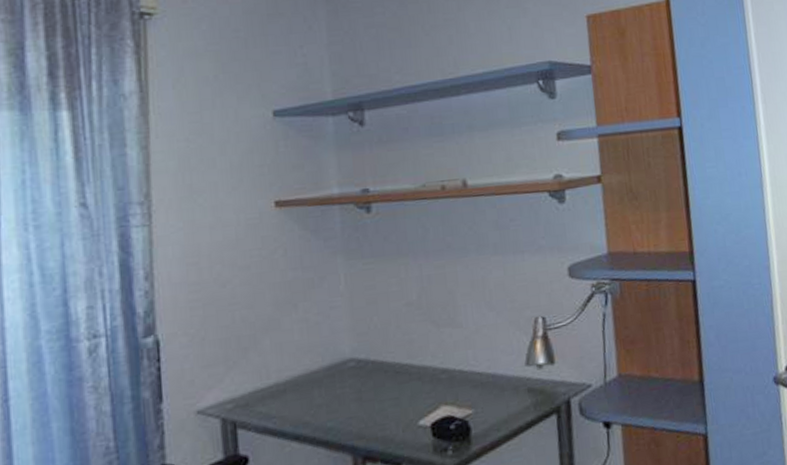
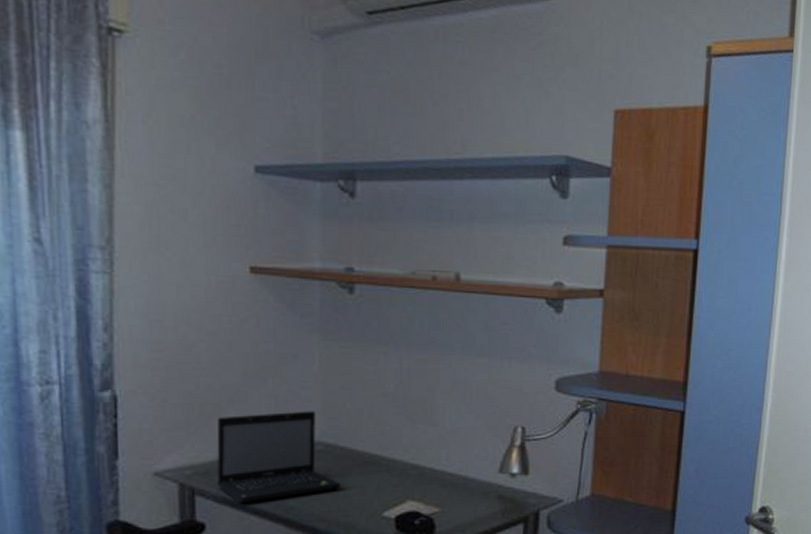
laptop: none [254,329,376,431] -> present [217,410,342,504]

